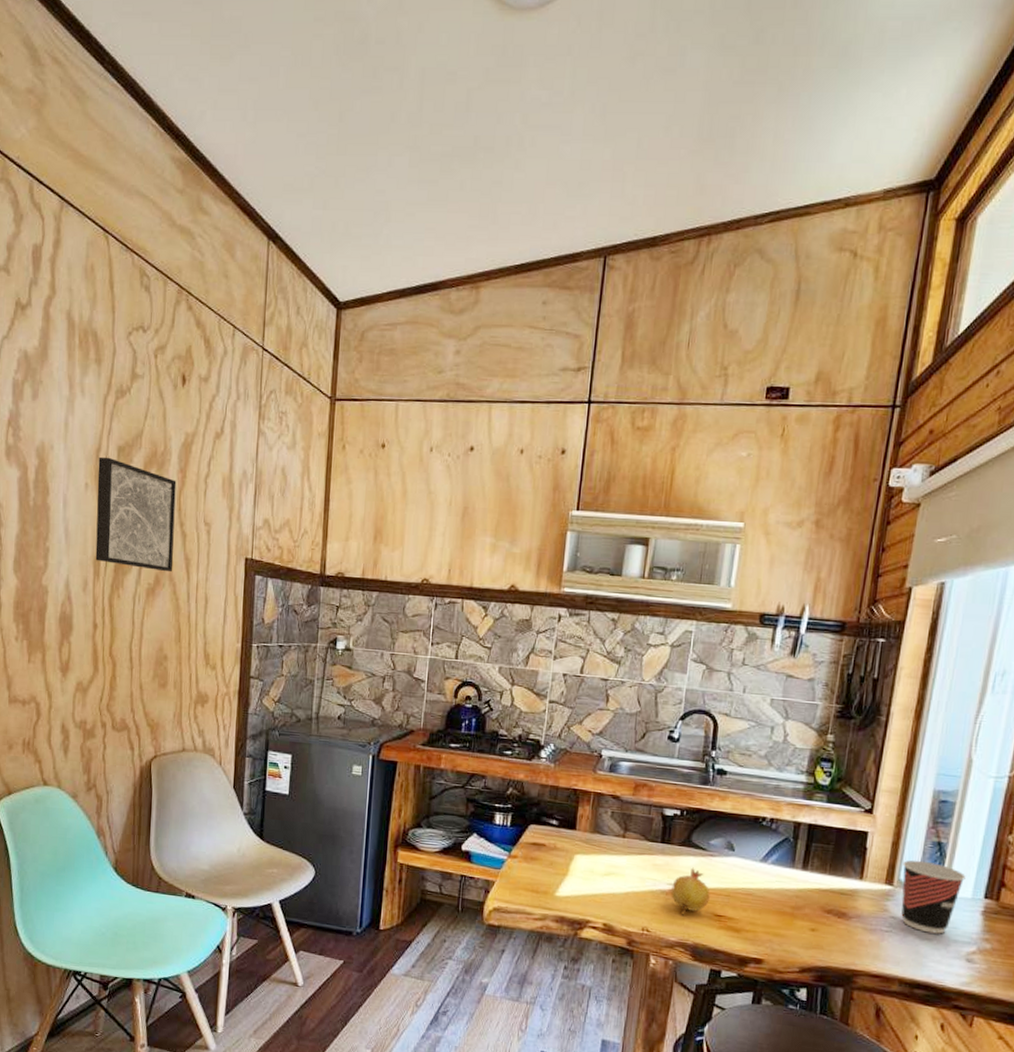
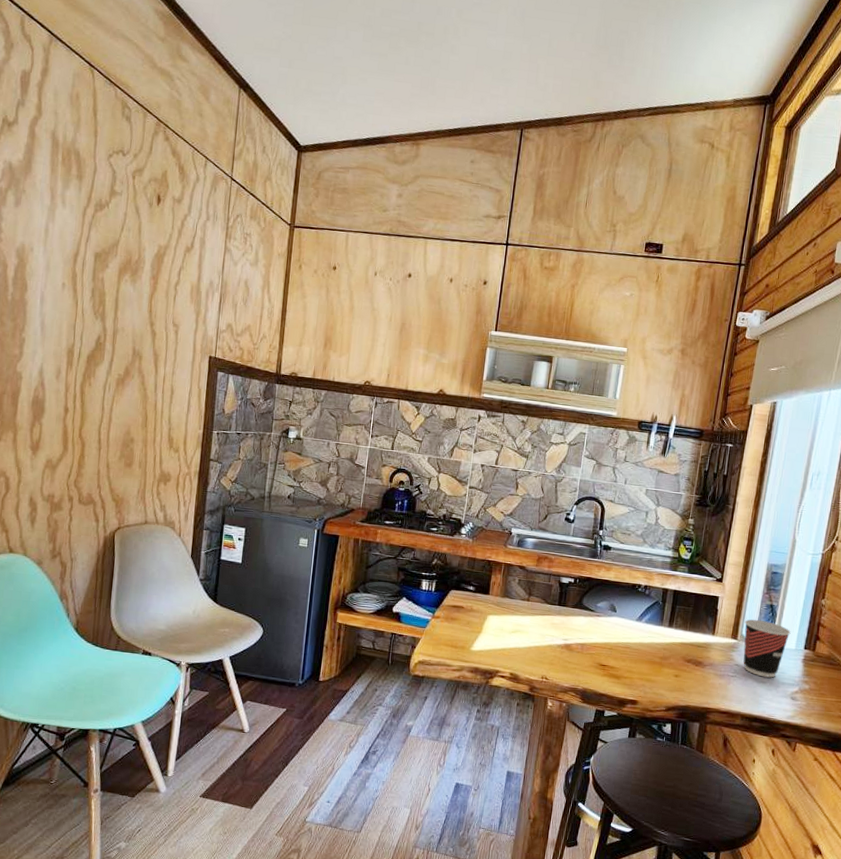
wall art: present [95,456,176,573] -> none [69,260,149,366]
fruit: present [671,867,710,915] -> none [565,625,597,665]

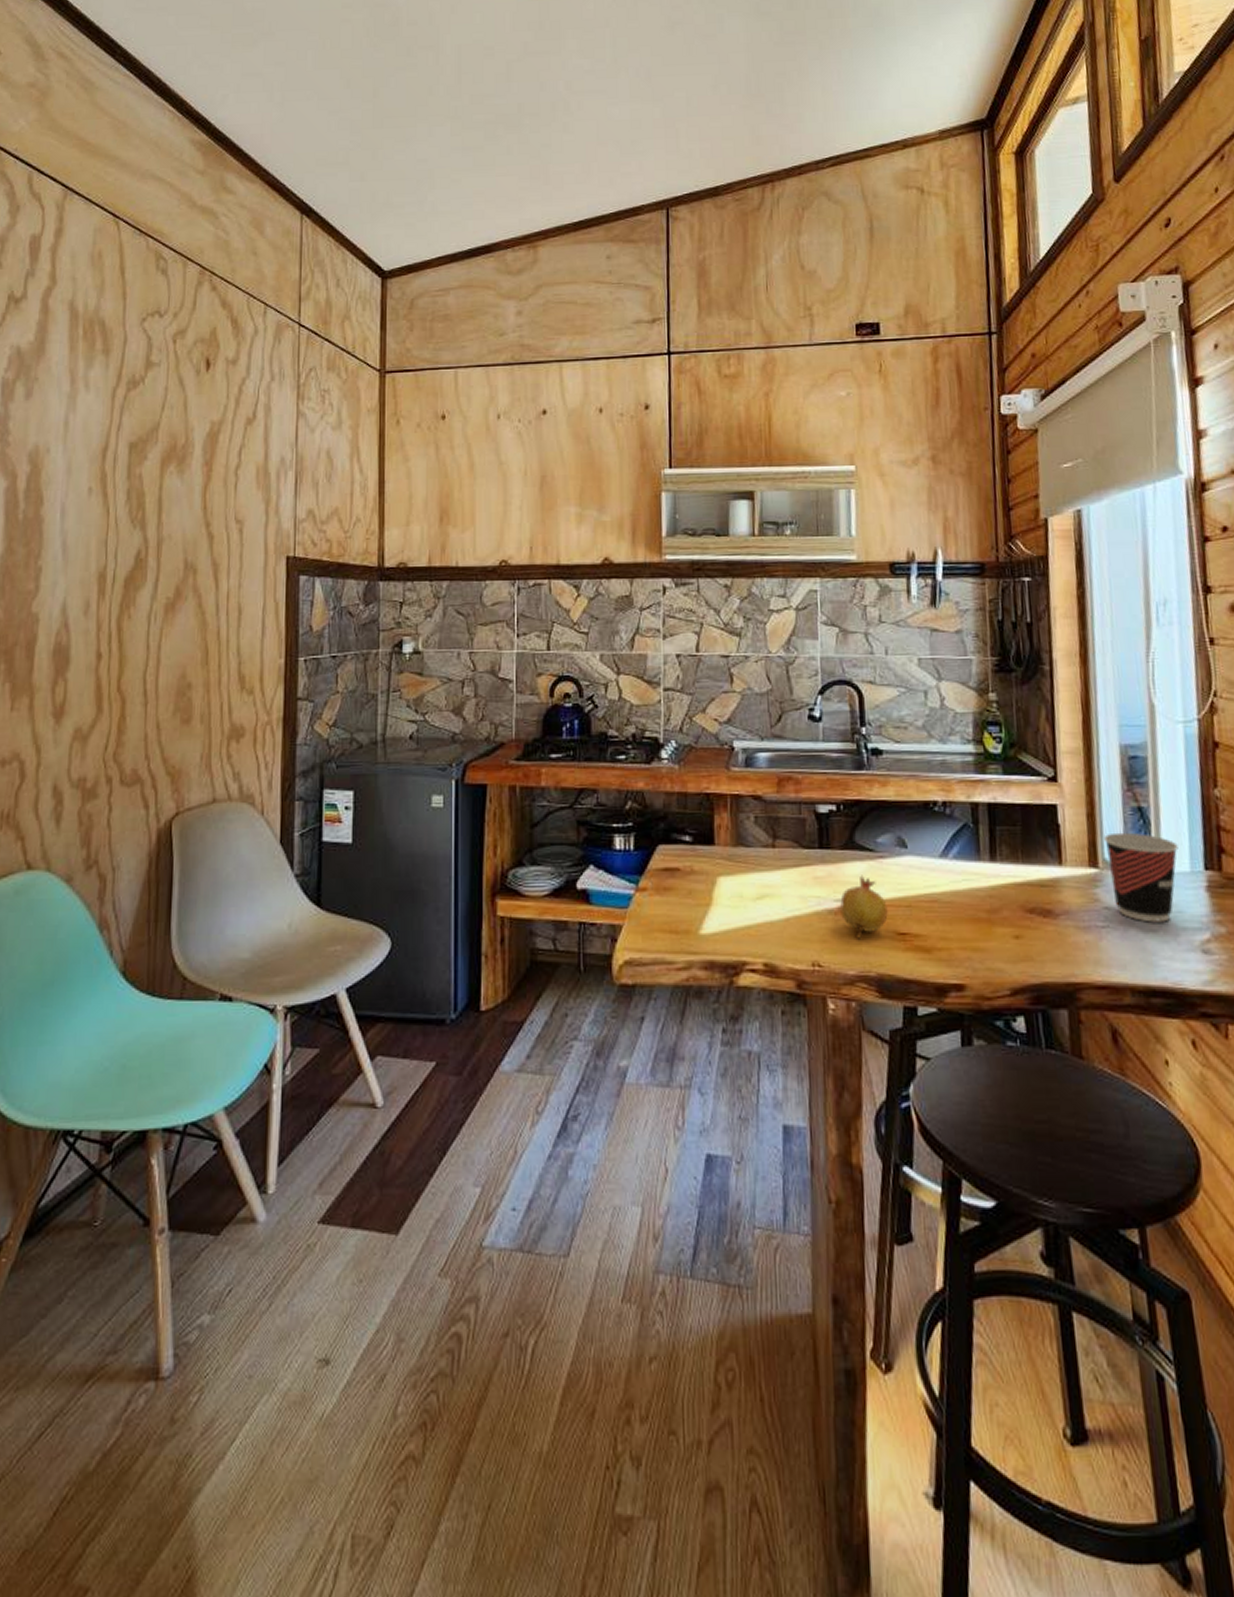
fruit: none [565,625,597,665] -> present [840,875,888,939]

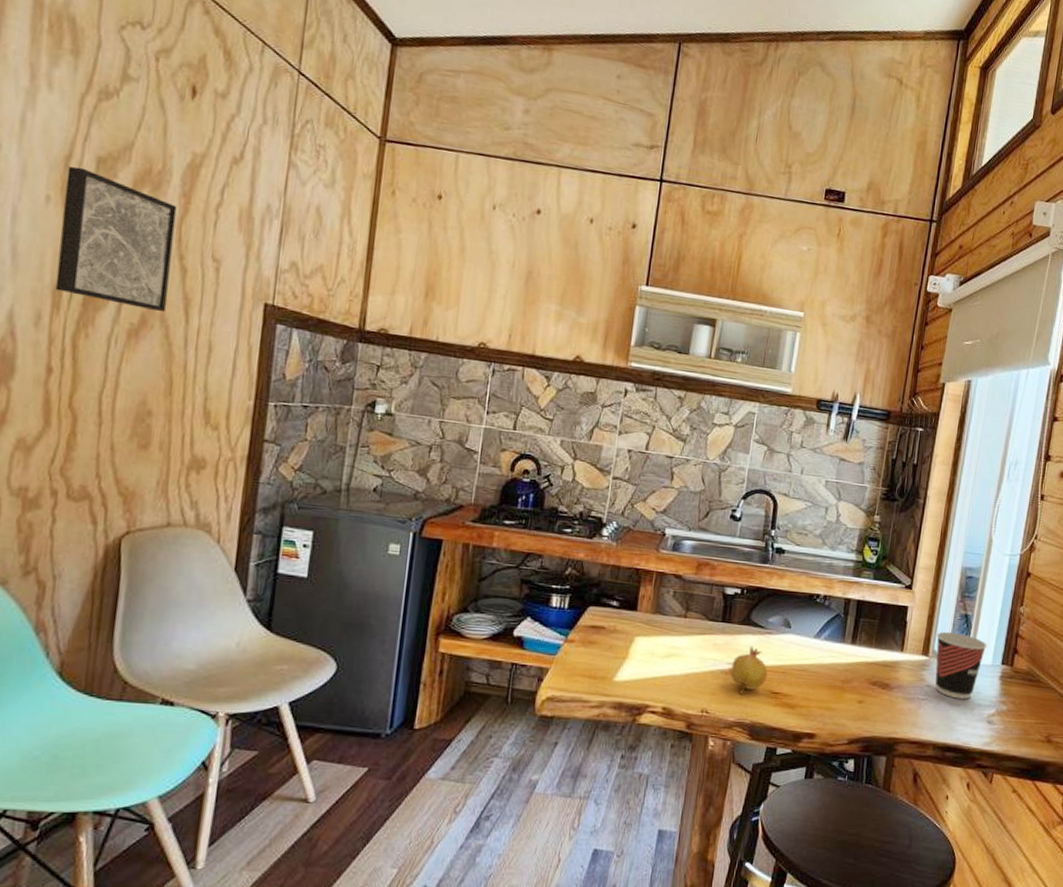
wall art: none [100,455,201,582] -> present [55,165,177,313]

